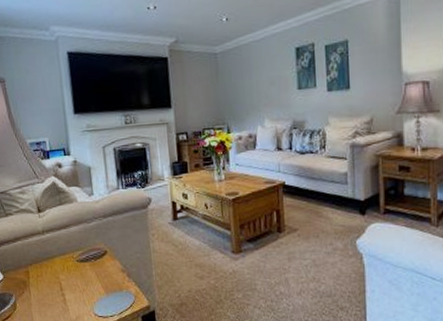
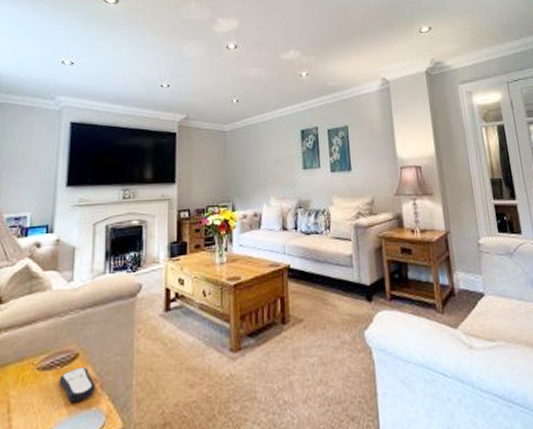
remote control: none [95,260,125,285] -> present [59,366,96,402]

